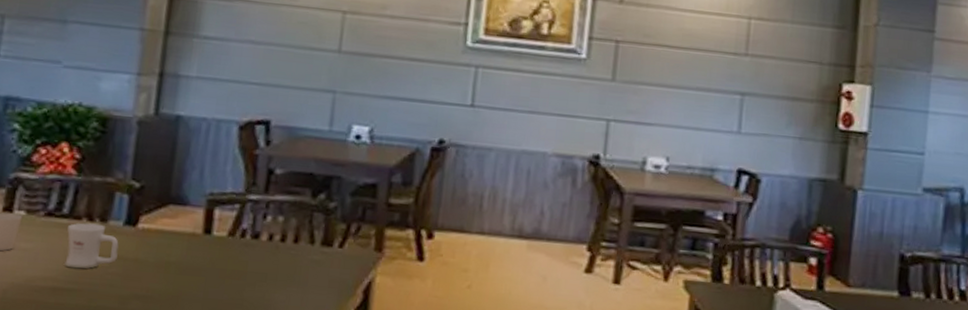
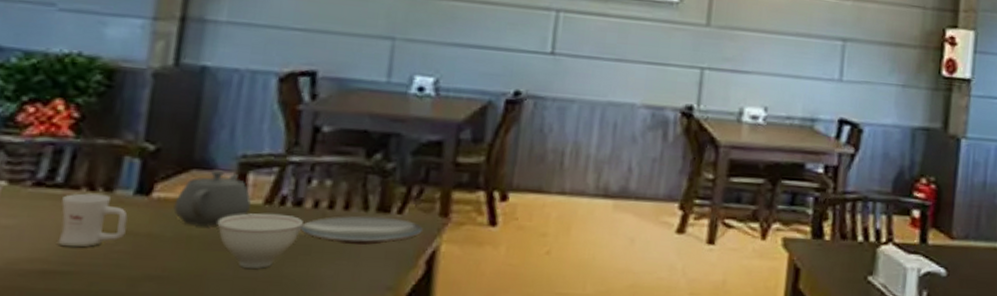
teapot: none [155,205,217,255] -> present [173,170,251,227]
bowl: none [189,243,260,292] -> present [217,212,303,269]
plate: none [258,248,361,275] -> present [300,215,424,245]

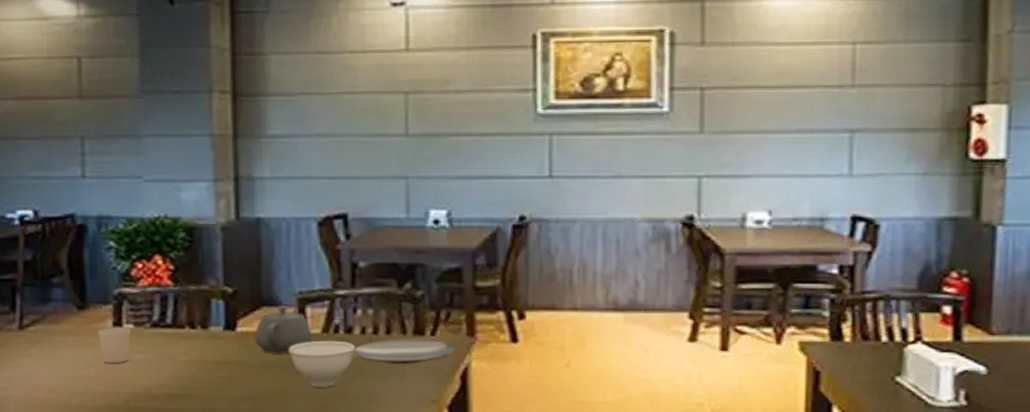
mug: present [57,193,128,248] -> none [173,331,222,375]

